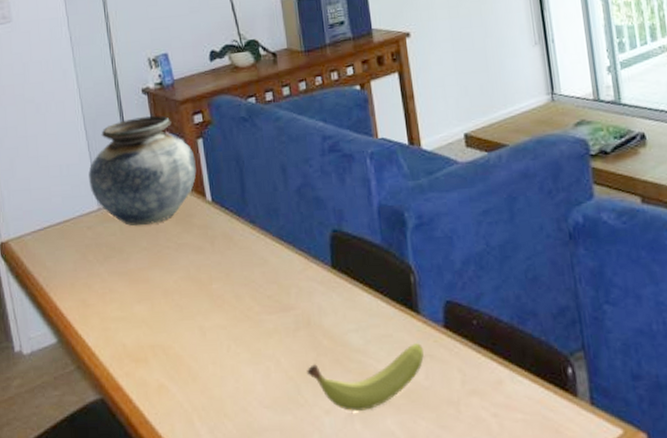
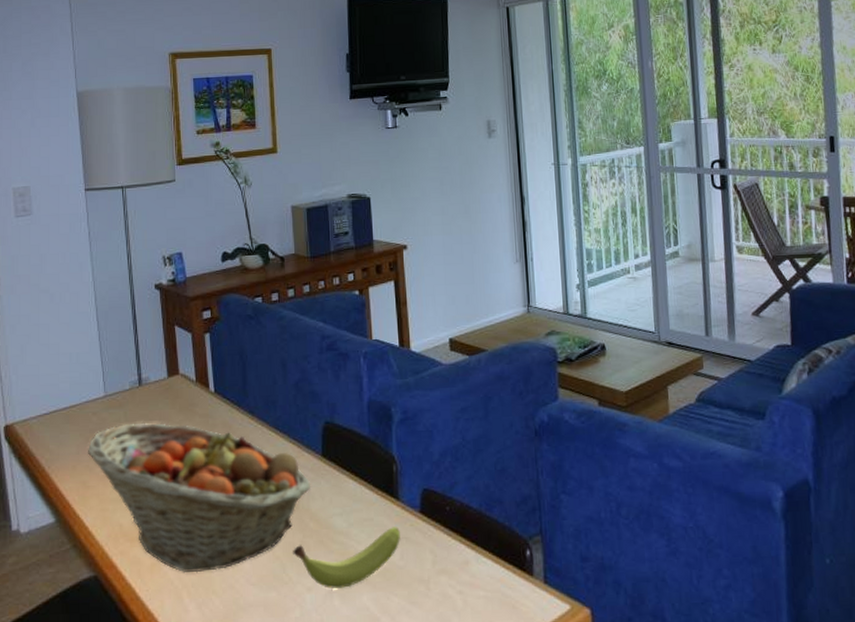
fruit basket: none [85,237,322,396] -> present [88,423,311,574]
vase: present [88,115,197,226] -> none [98,310,202,413]

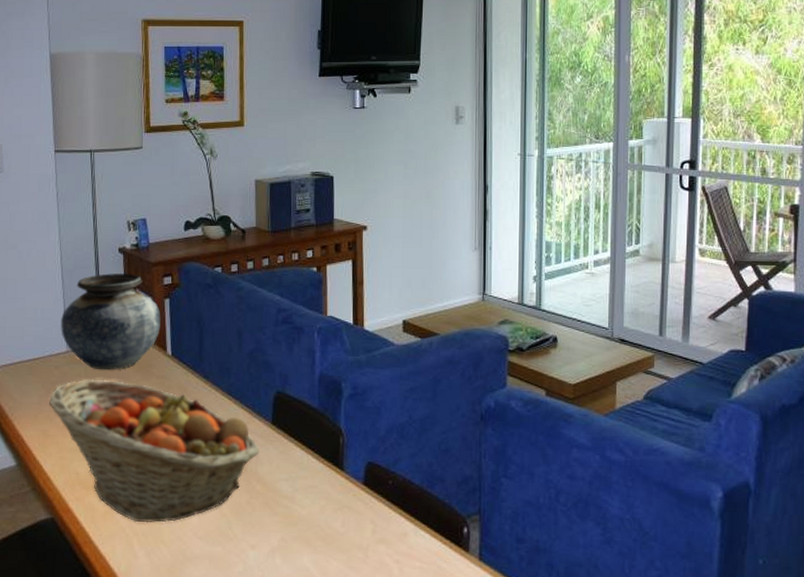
vase: none [98,310,202,413] -> present [61,273,161,371]
fruit: present [293,527,400,590] -> none [239,495,343,549]

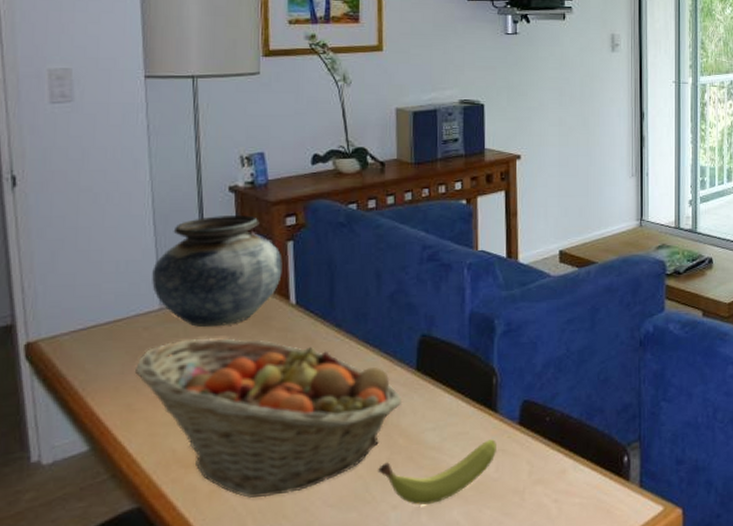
fruit: none [239,495,343,549] -> present [378,439,496,506]

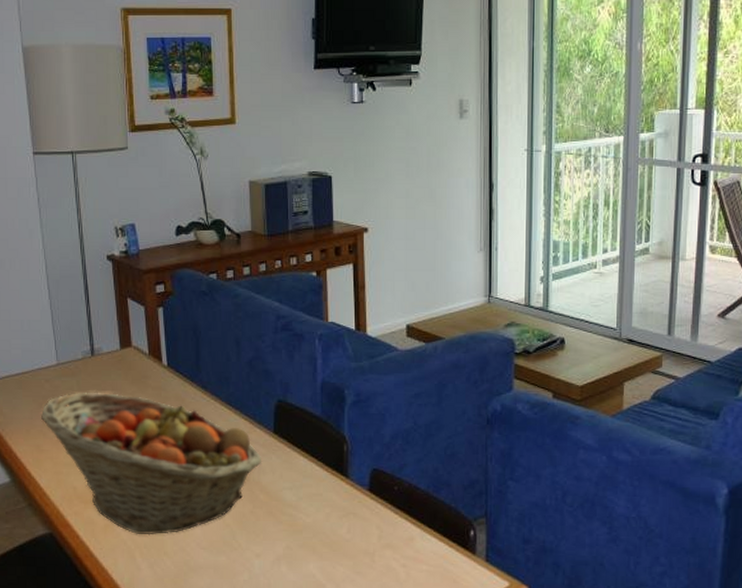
vase: present [152,215,282,328] -> none [49,282,155,383]
fruit: present [378,439,496,506] -> none [243,503,348,557]

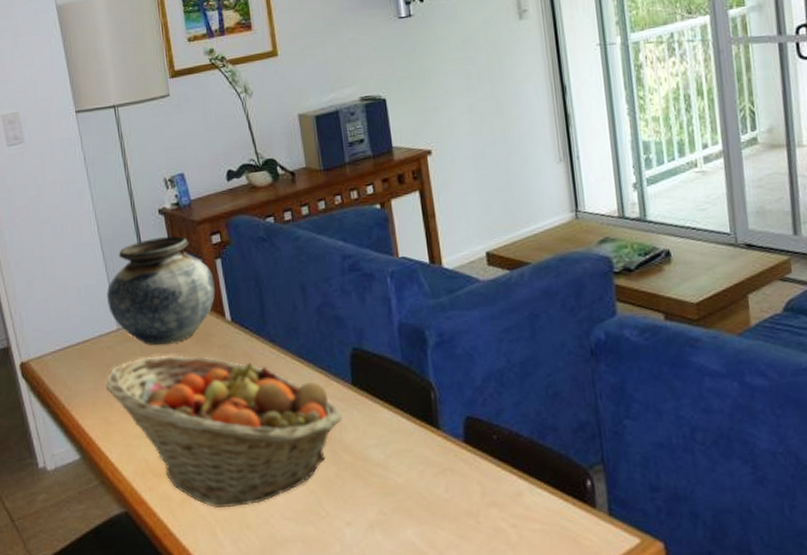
vase: none [49,282,155,383] -> present [106,236,215,346]

